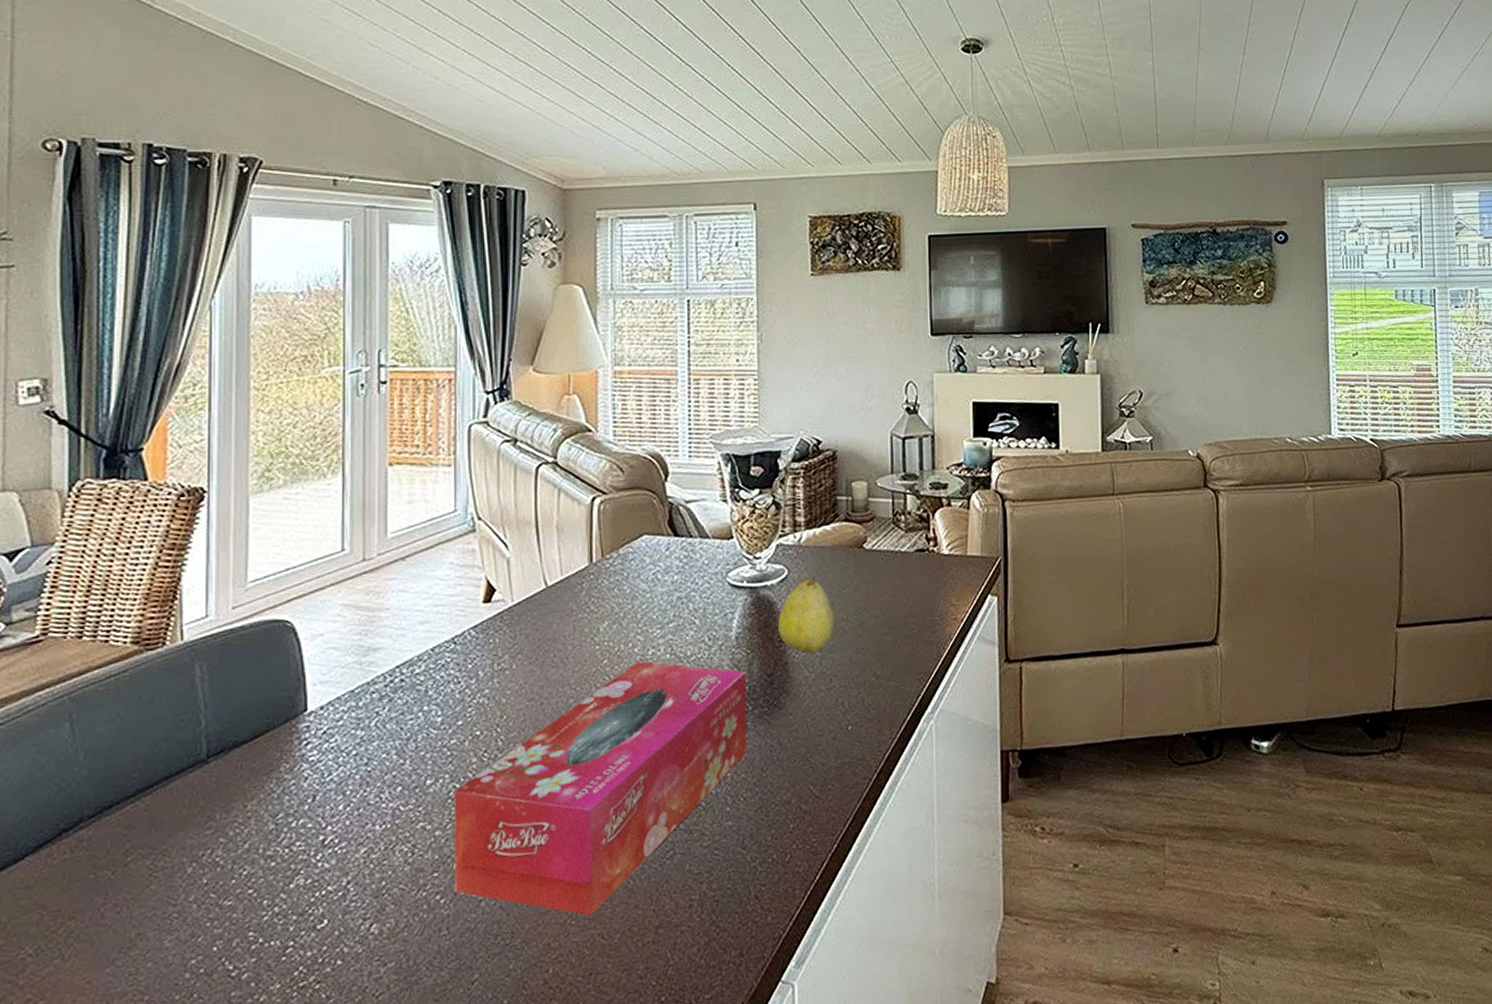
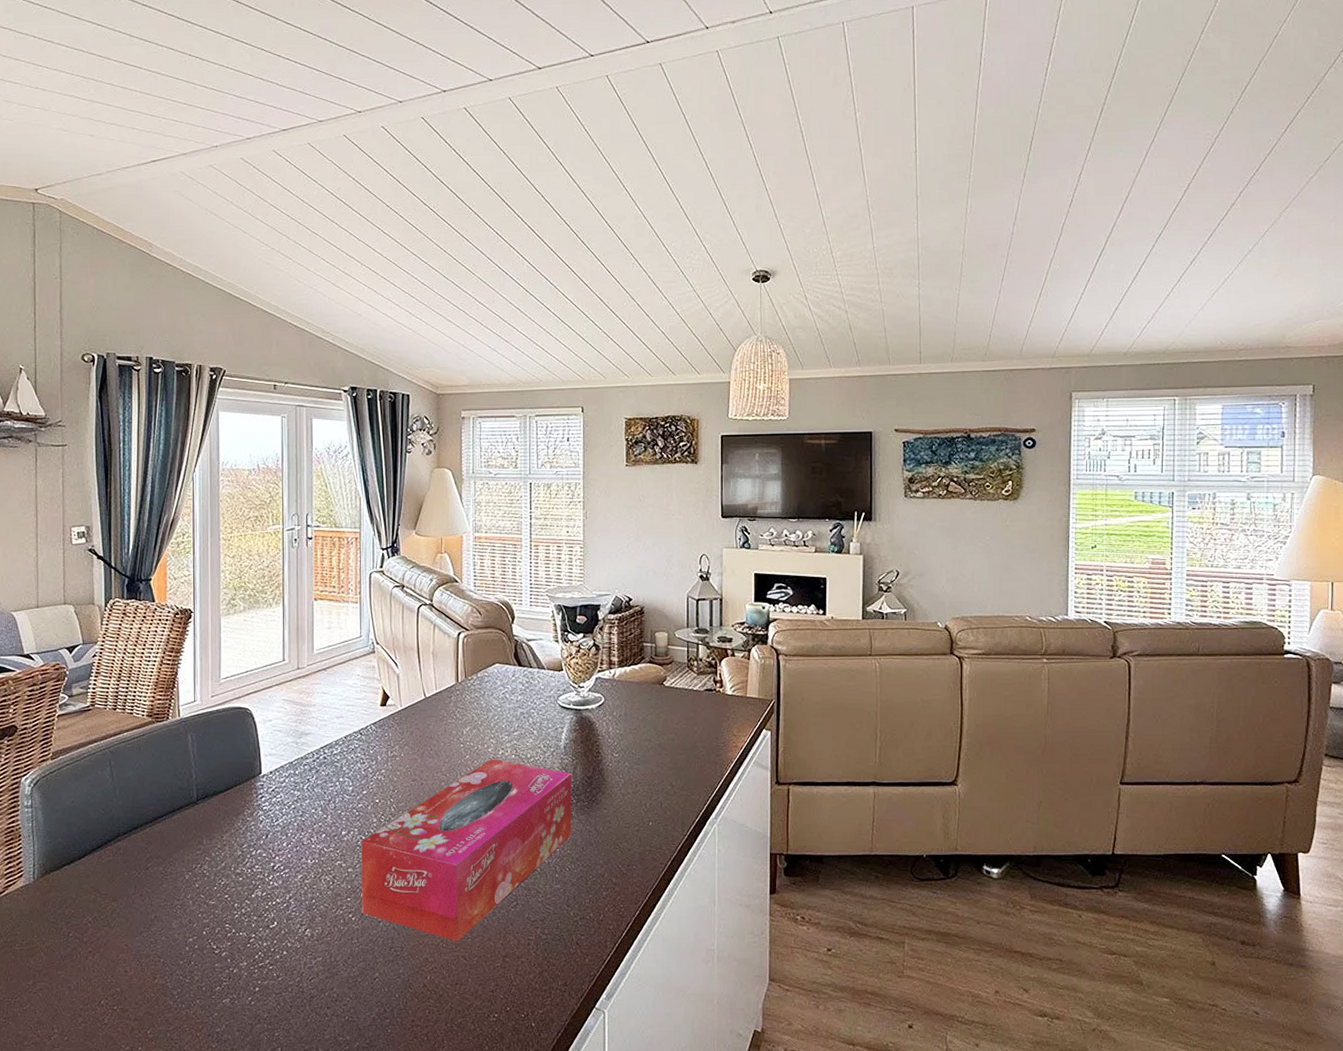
fruit: present [778,575,835,654] -> none [597,703,640,764]

